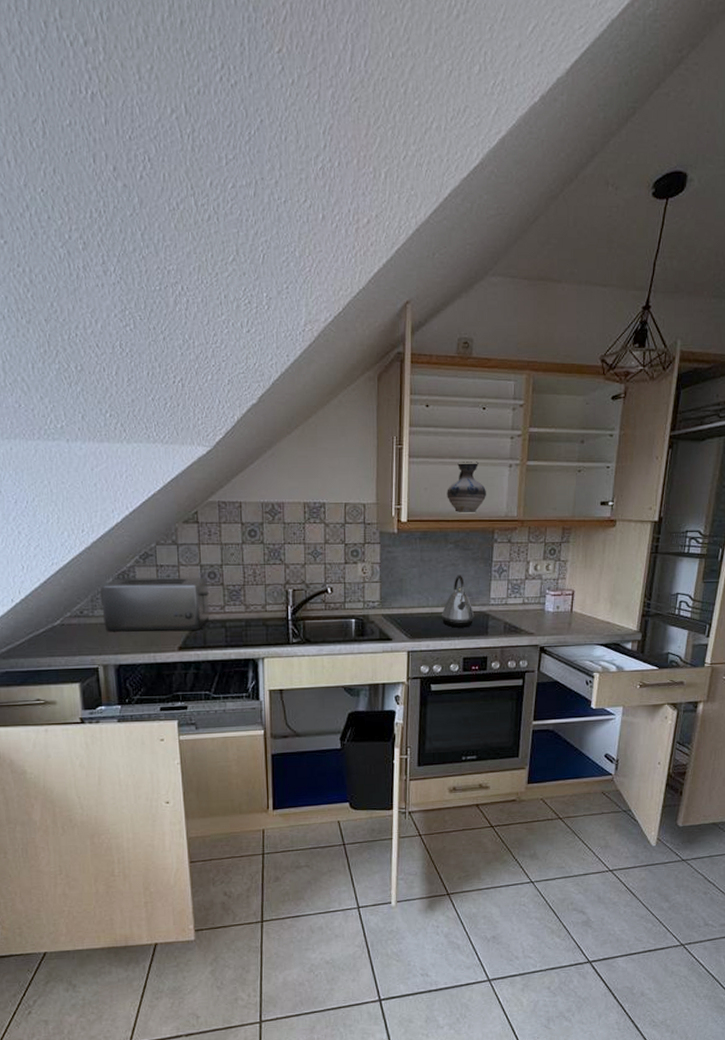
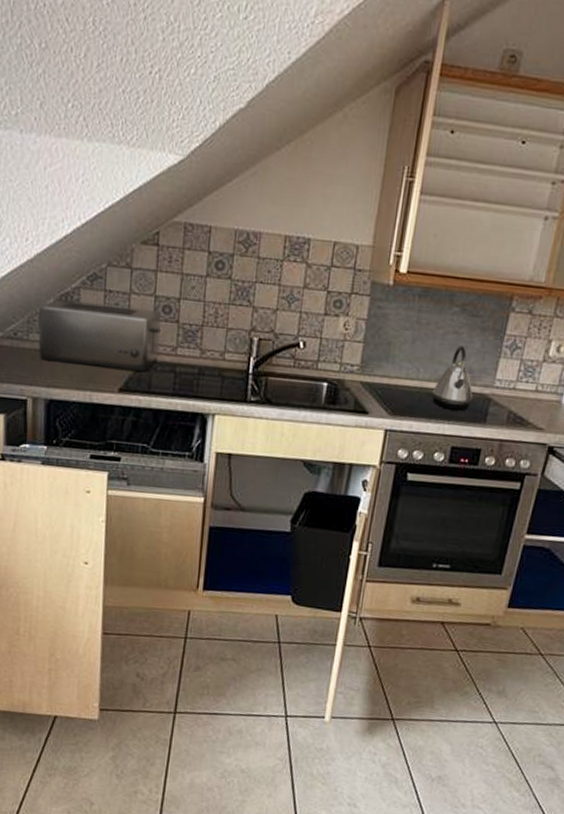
ceramic jug: present [447,461,486,512] -> none [460,206,511,271]

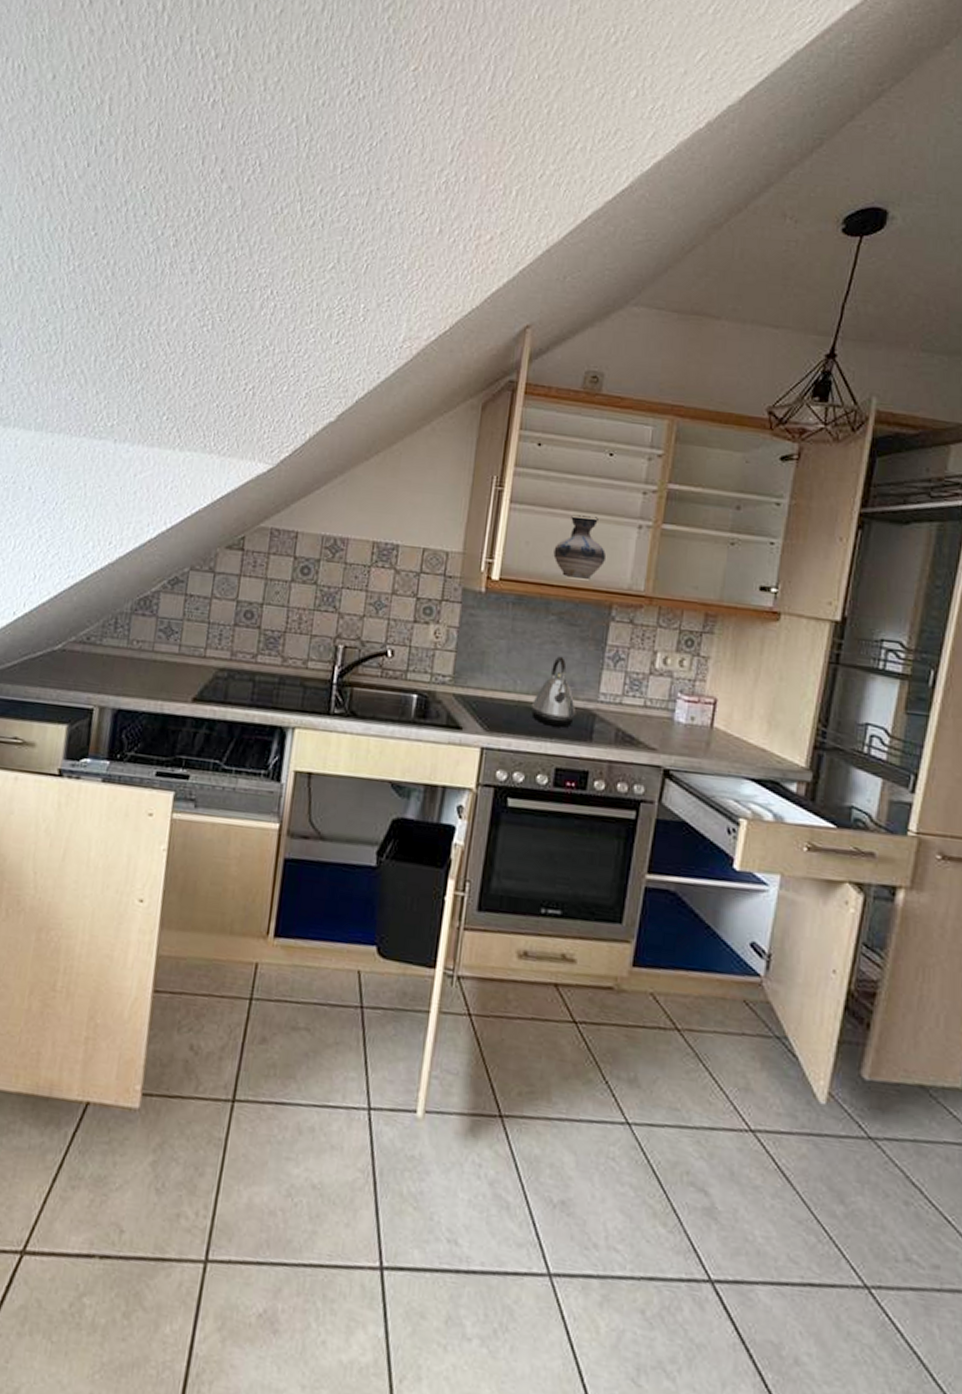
toaster: present [38,299,161,372] -> none [111,603,242,681]
ceramic jug: none [460,206,511,271] -> present [553,515,606,579]

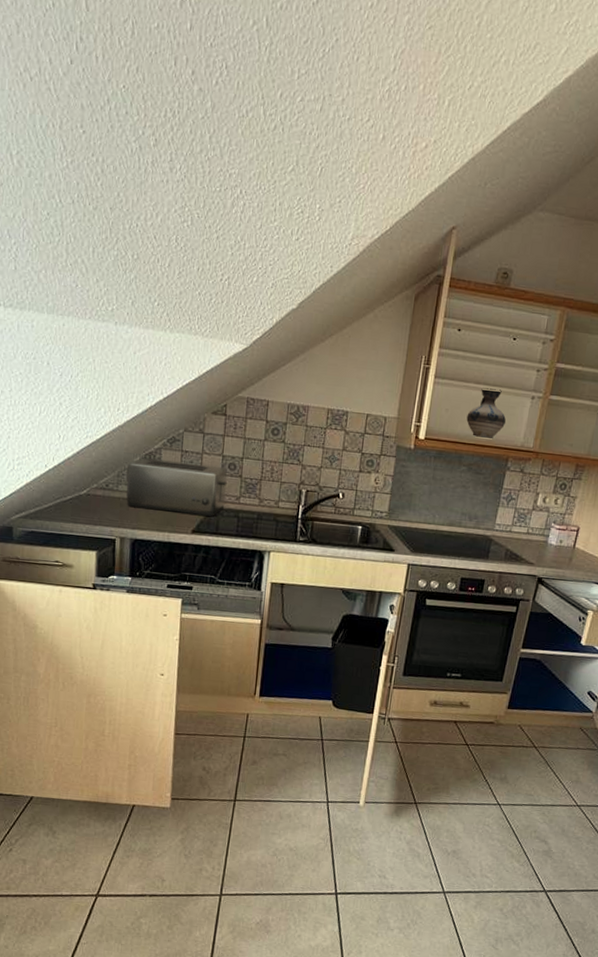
toaster: none [111,603,242,681] -> present [126,458,227,517]
kettle: present [530,656,576,728] -> none [445,497,478,549]

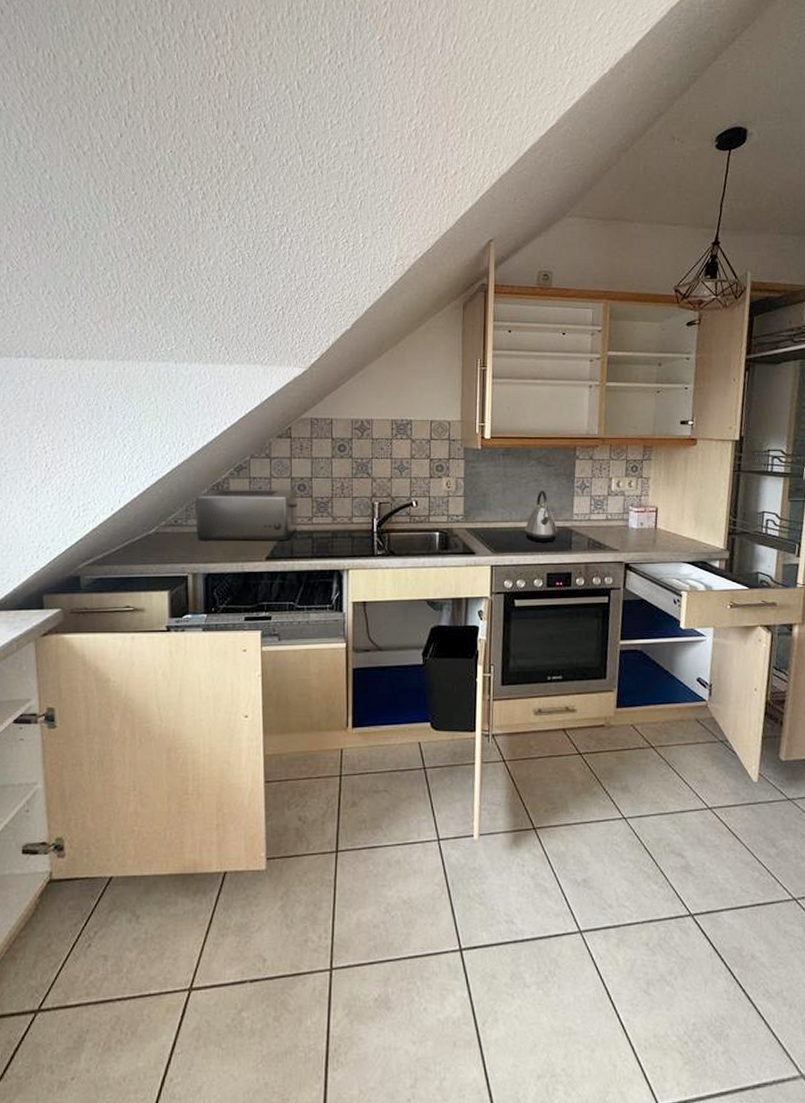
kettle: none [445,497,478,549] -> present [524,490,558,543]
ceramic jug: present [466,388,506,439] -> none [529,382,567,430]

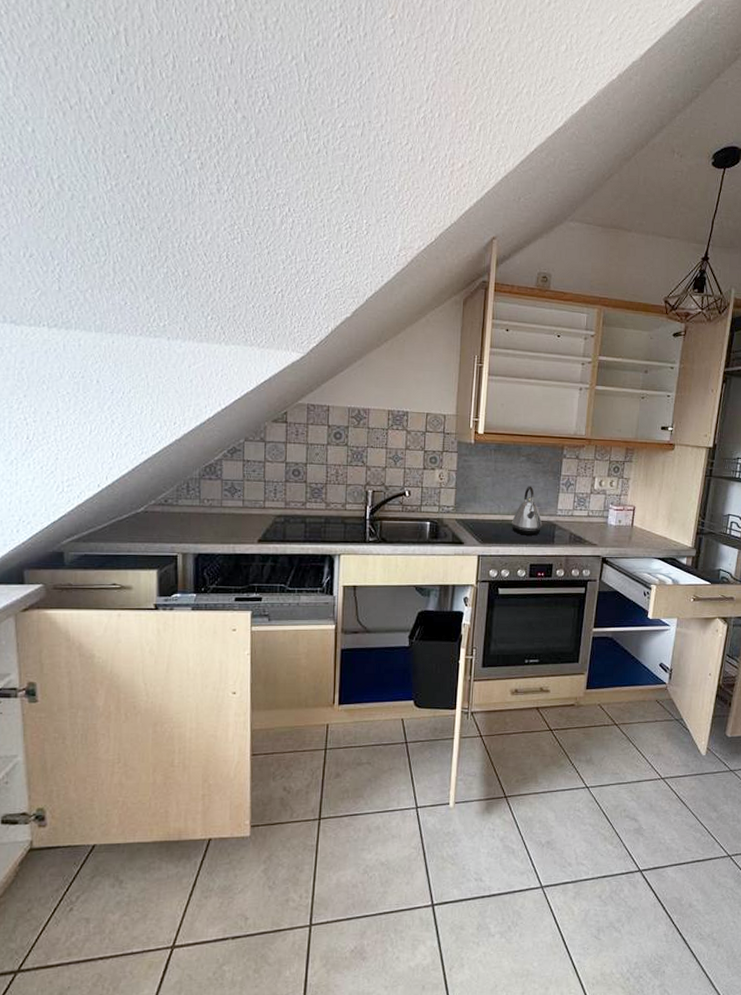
toaster: present [194,489,298,542] -> none [186,470,292,525]

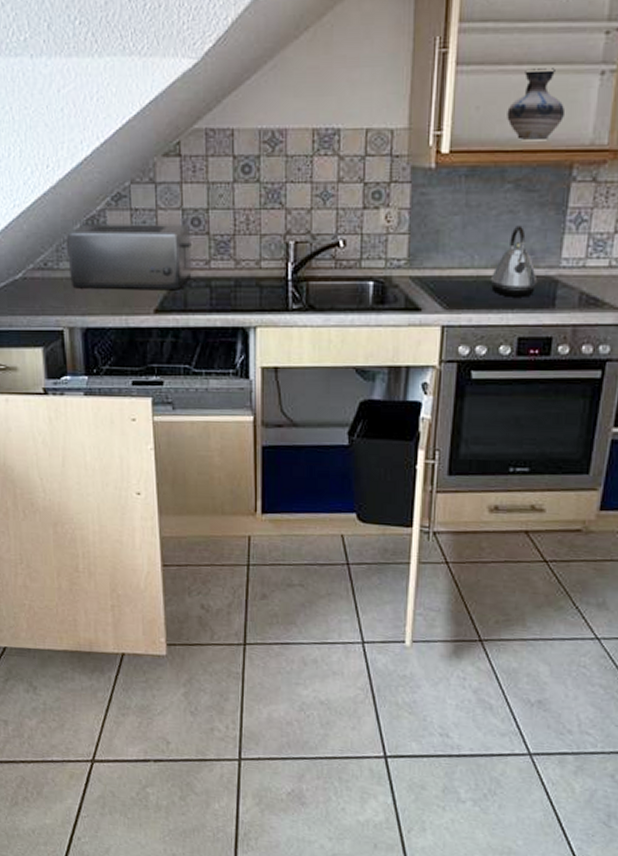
toaster: none [186,470,292,525] -> present [65,223,192,291]
ceramic jug: none [521,382,558,429] -> present [507,68,564,140]

